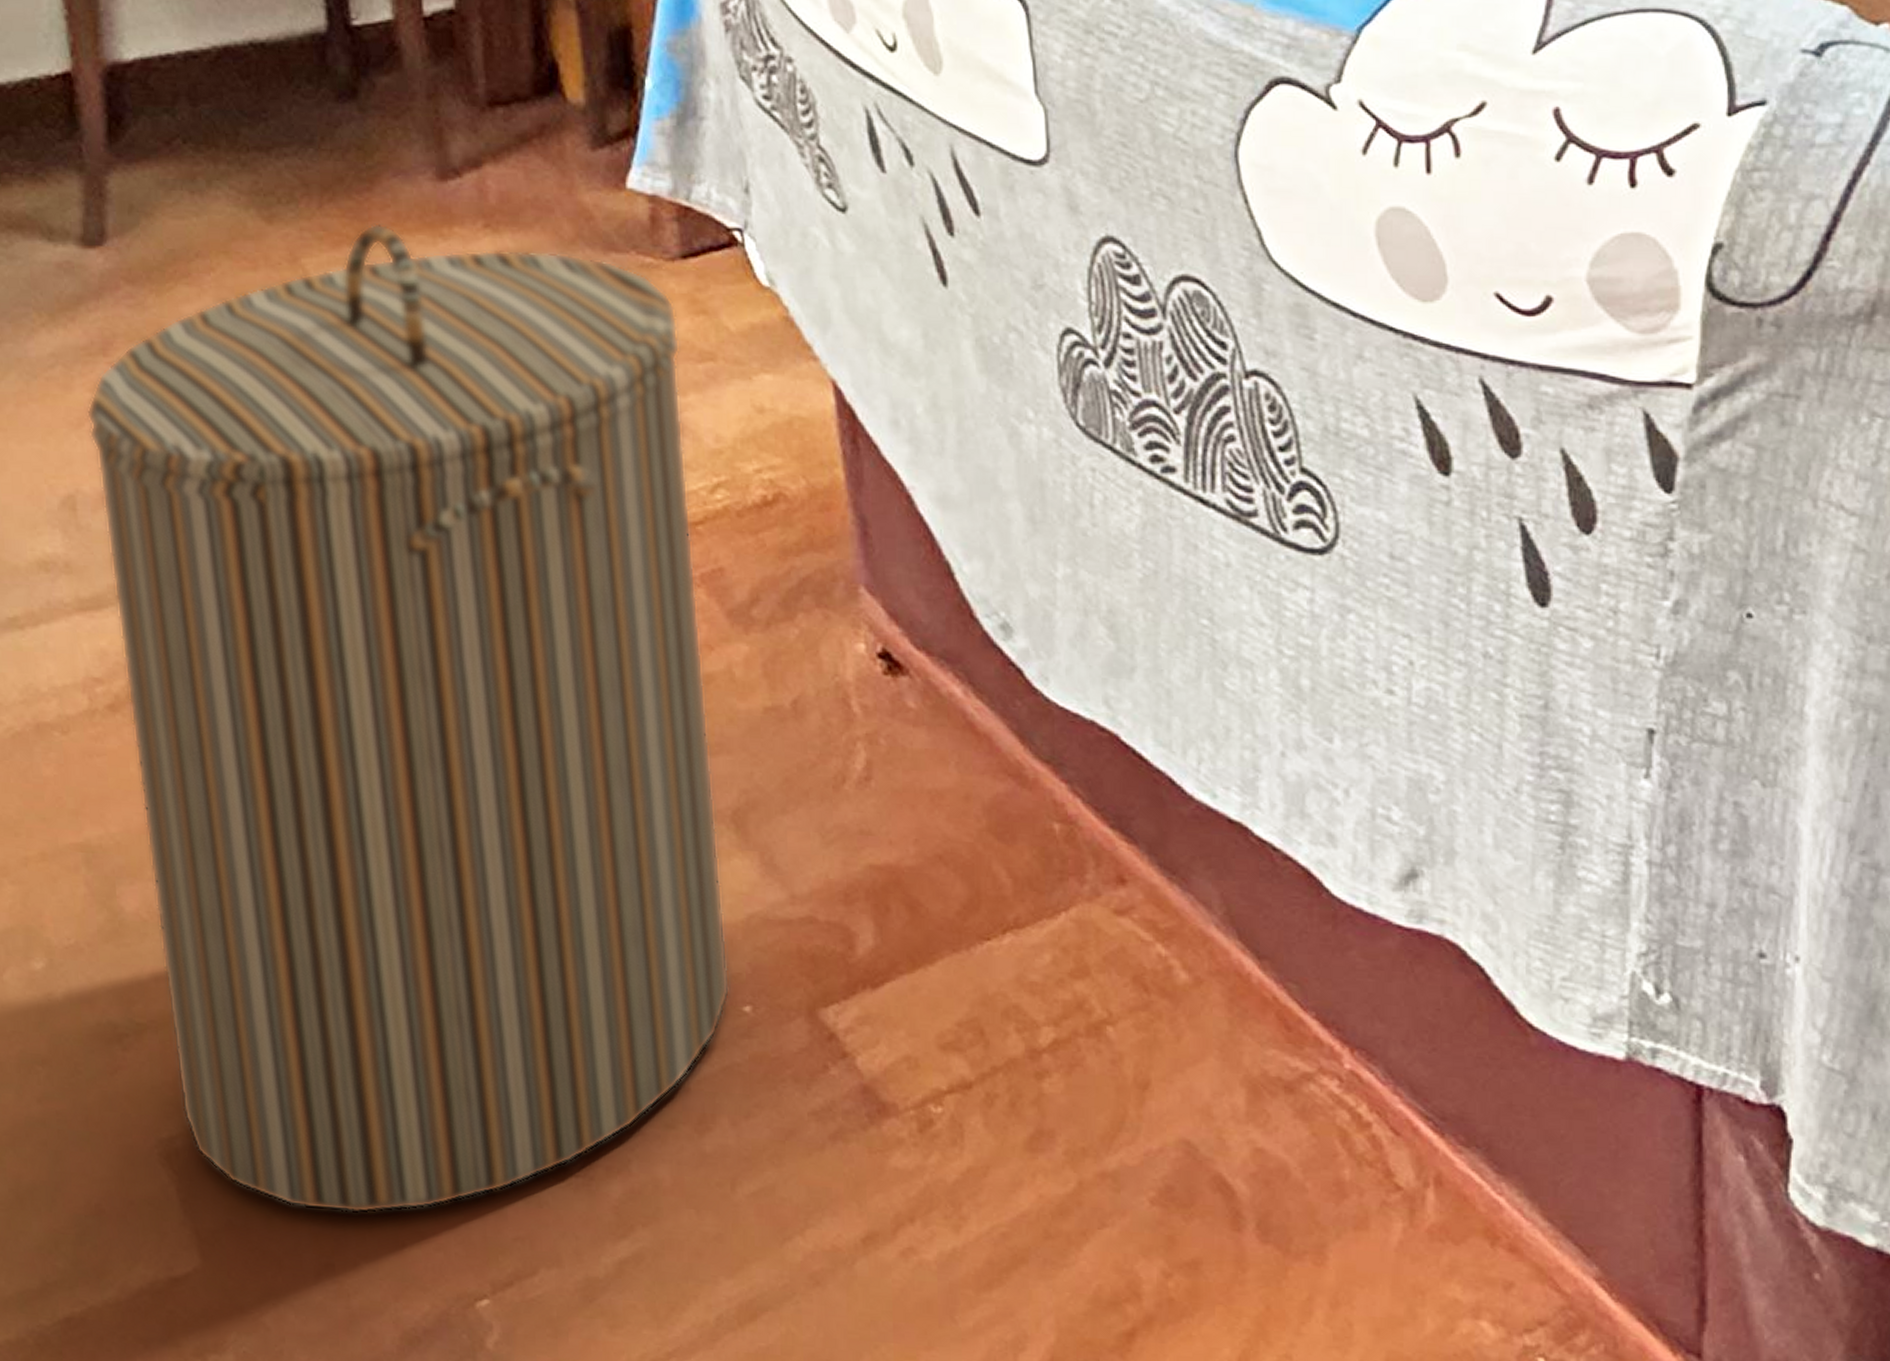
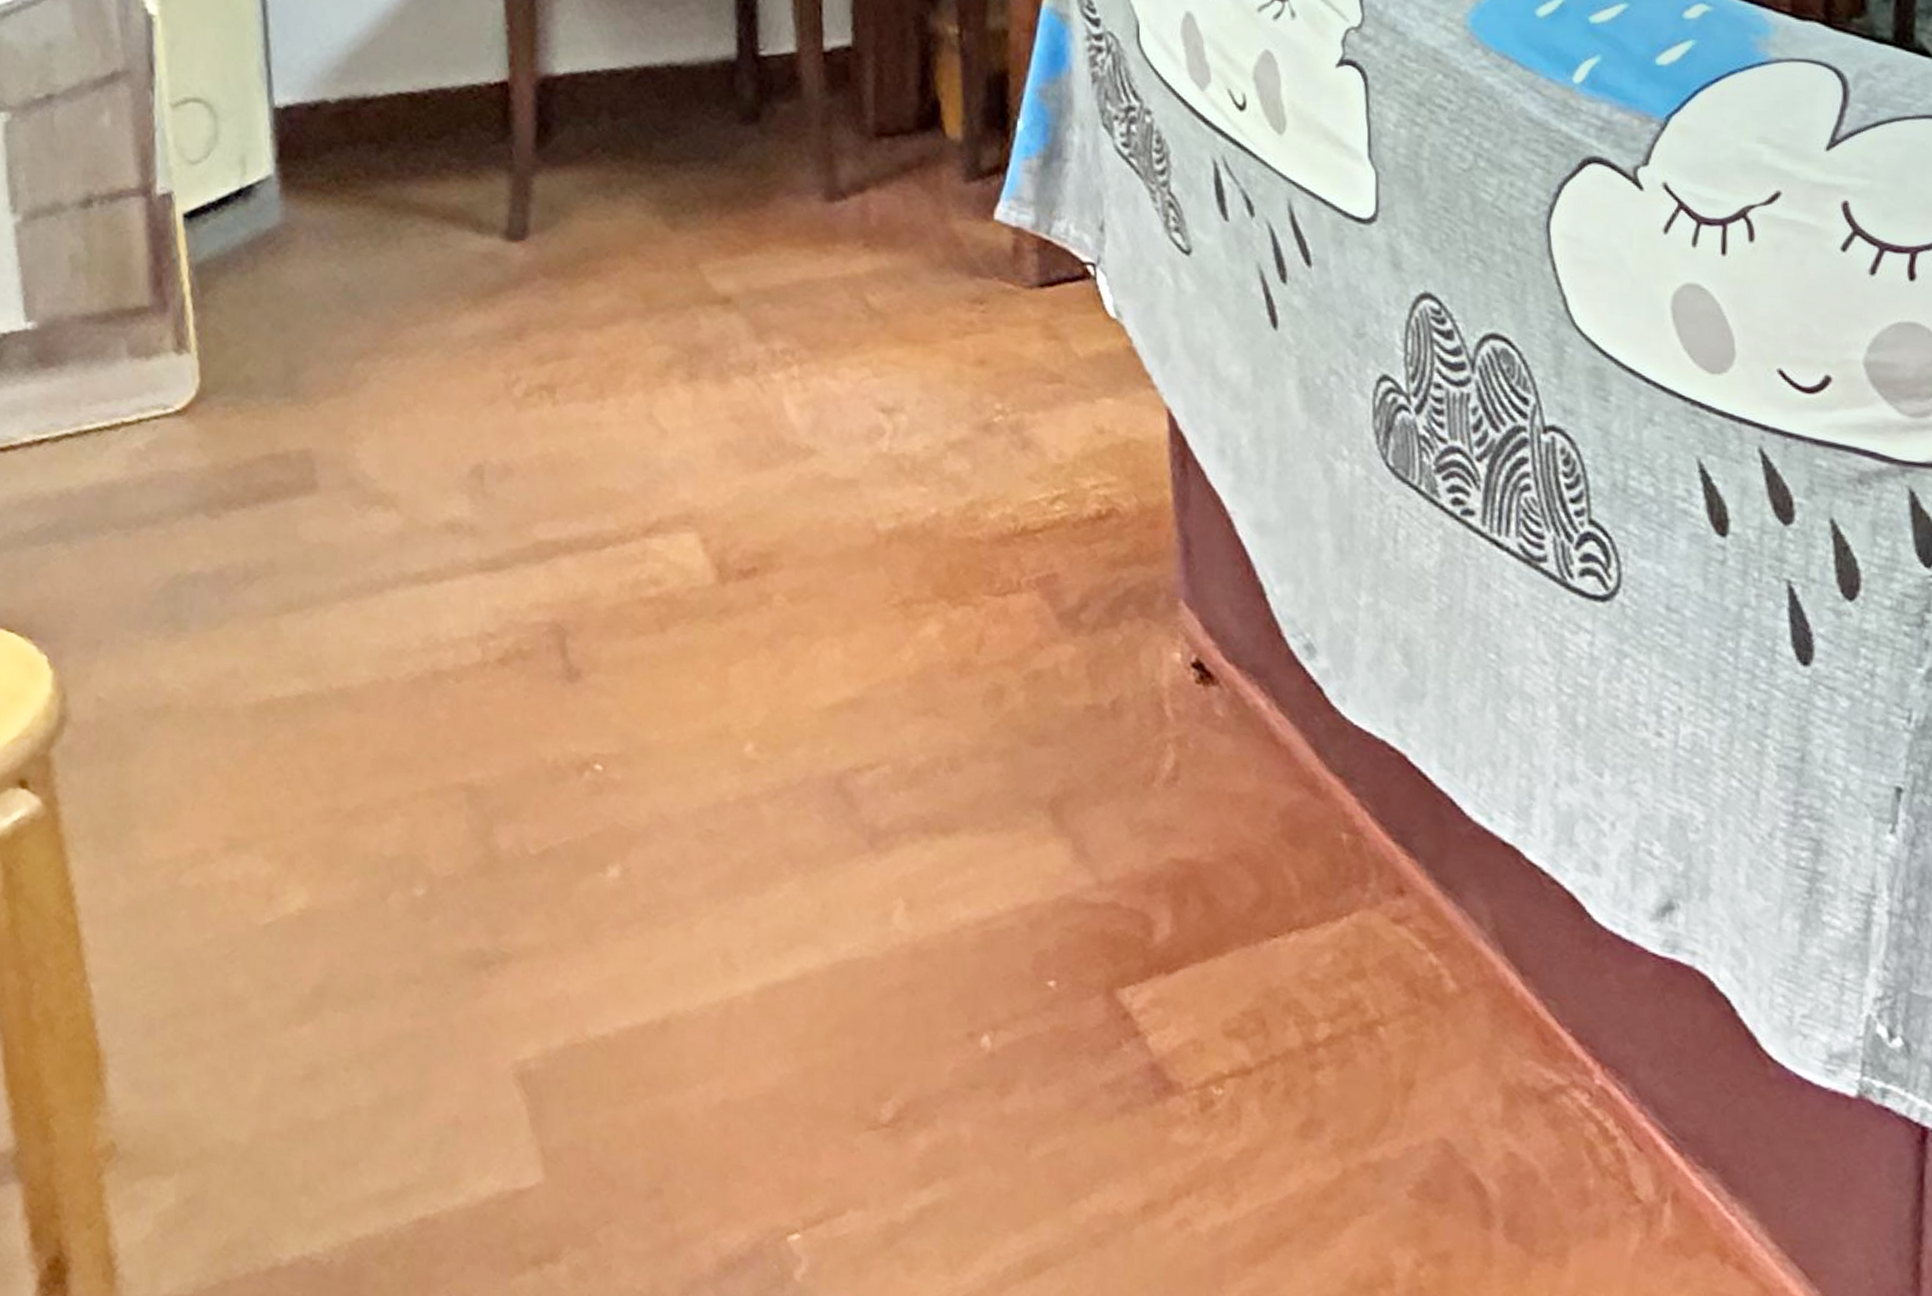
laundry hamper: present [86,222,731,1214] -> none [498,235,1038,1145]

